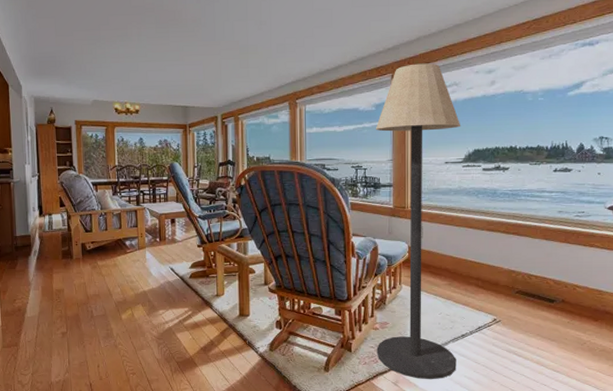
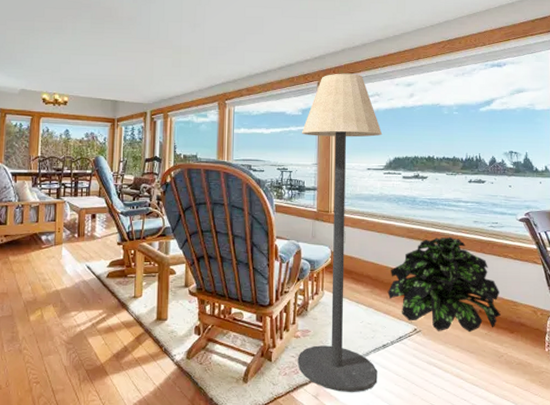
potted plant: none [466,228,585,321] -> present [387,236,501,332]

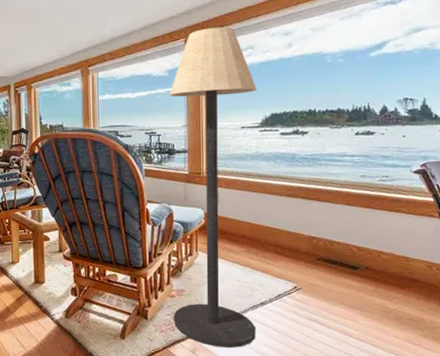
potted plant: present [387,236,501,332] -> none [265,193,390,288]

